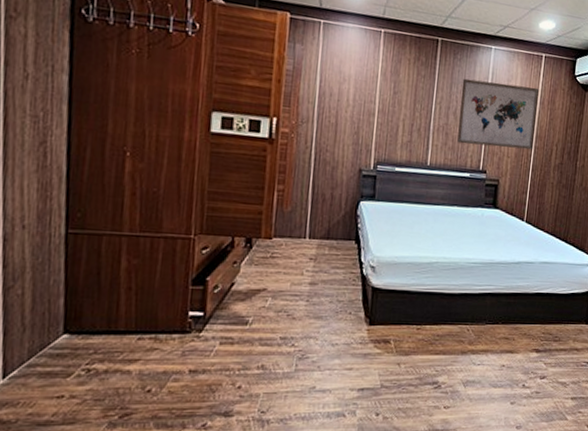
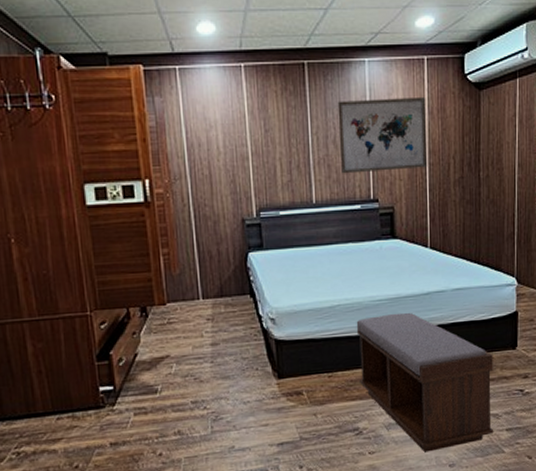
bench: none [445,276,568,412] -> present [356,312,494,452]

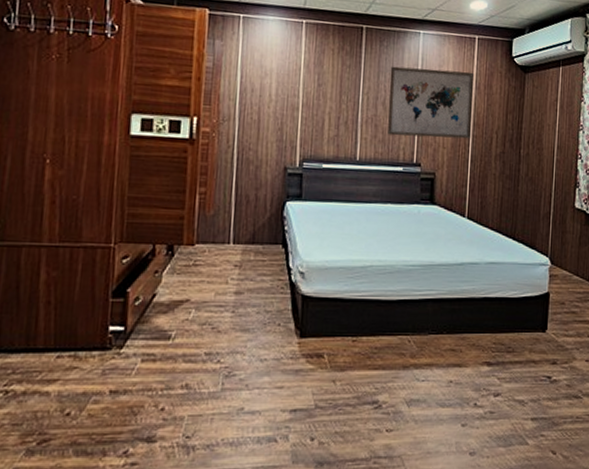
bench: present [356,312,494,452] -> none [384,280,523,436]

